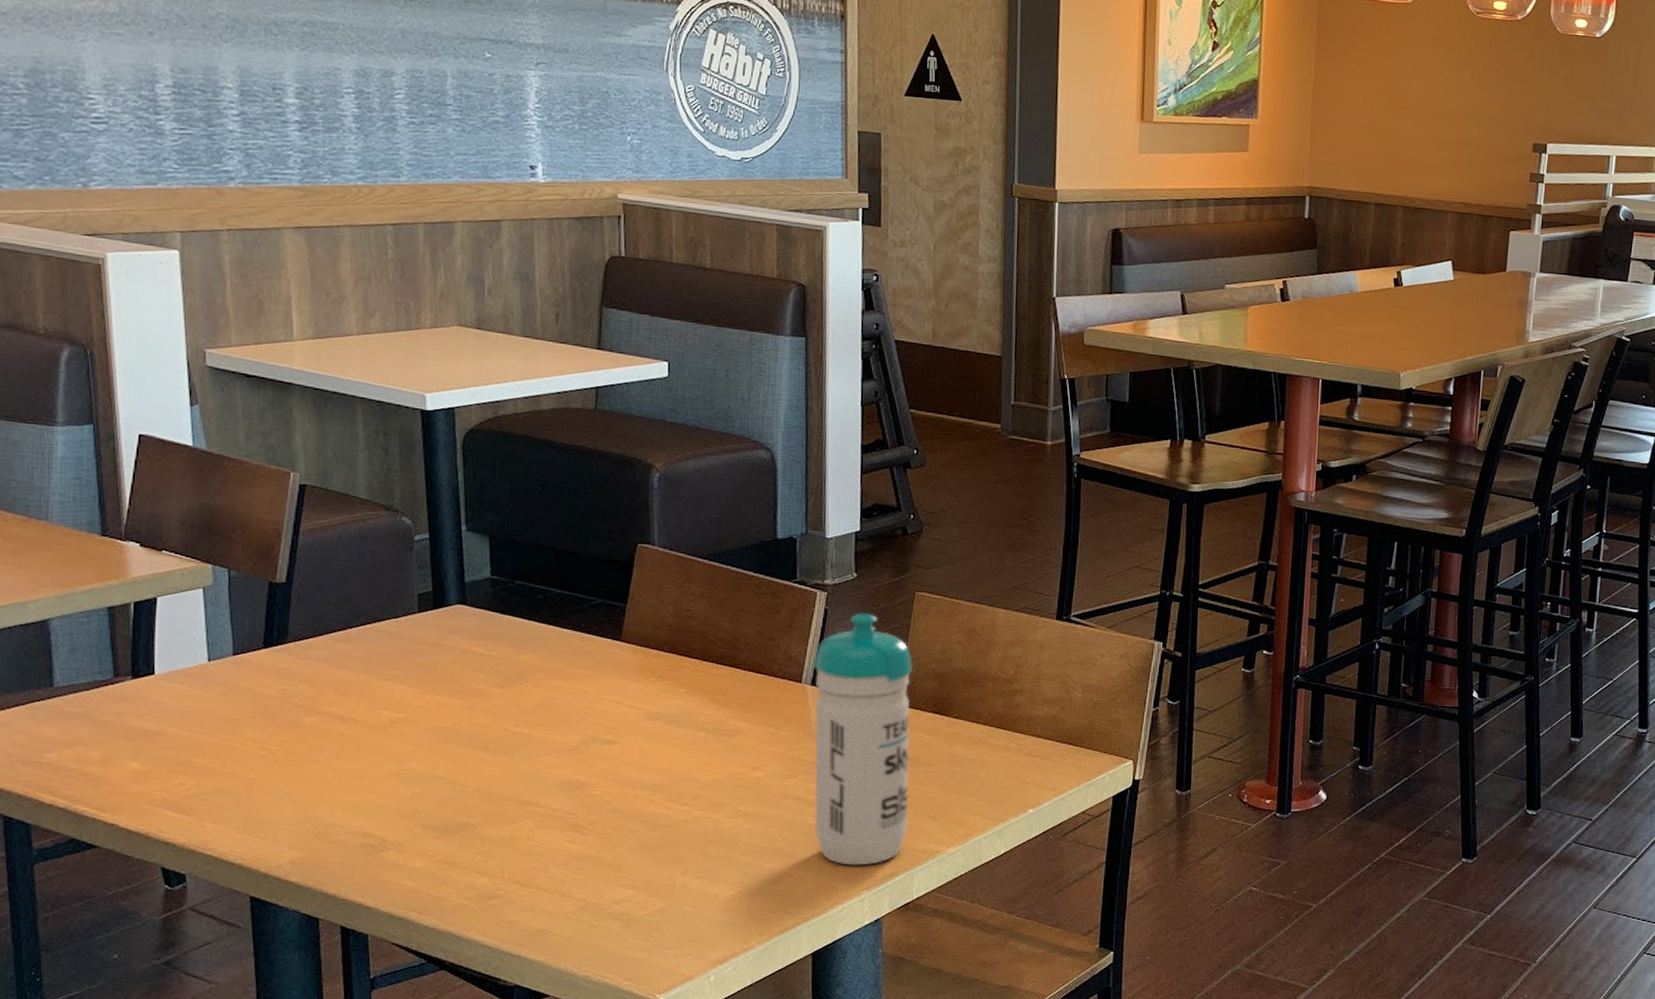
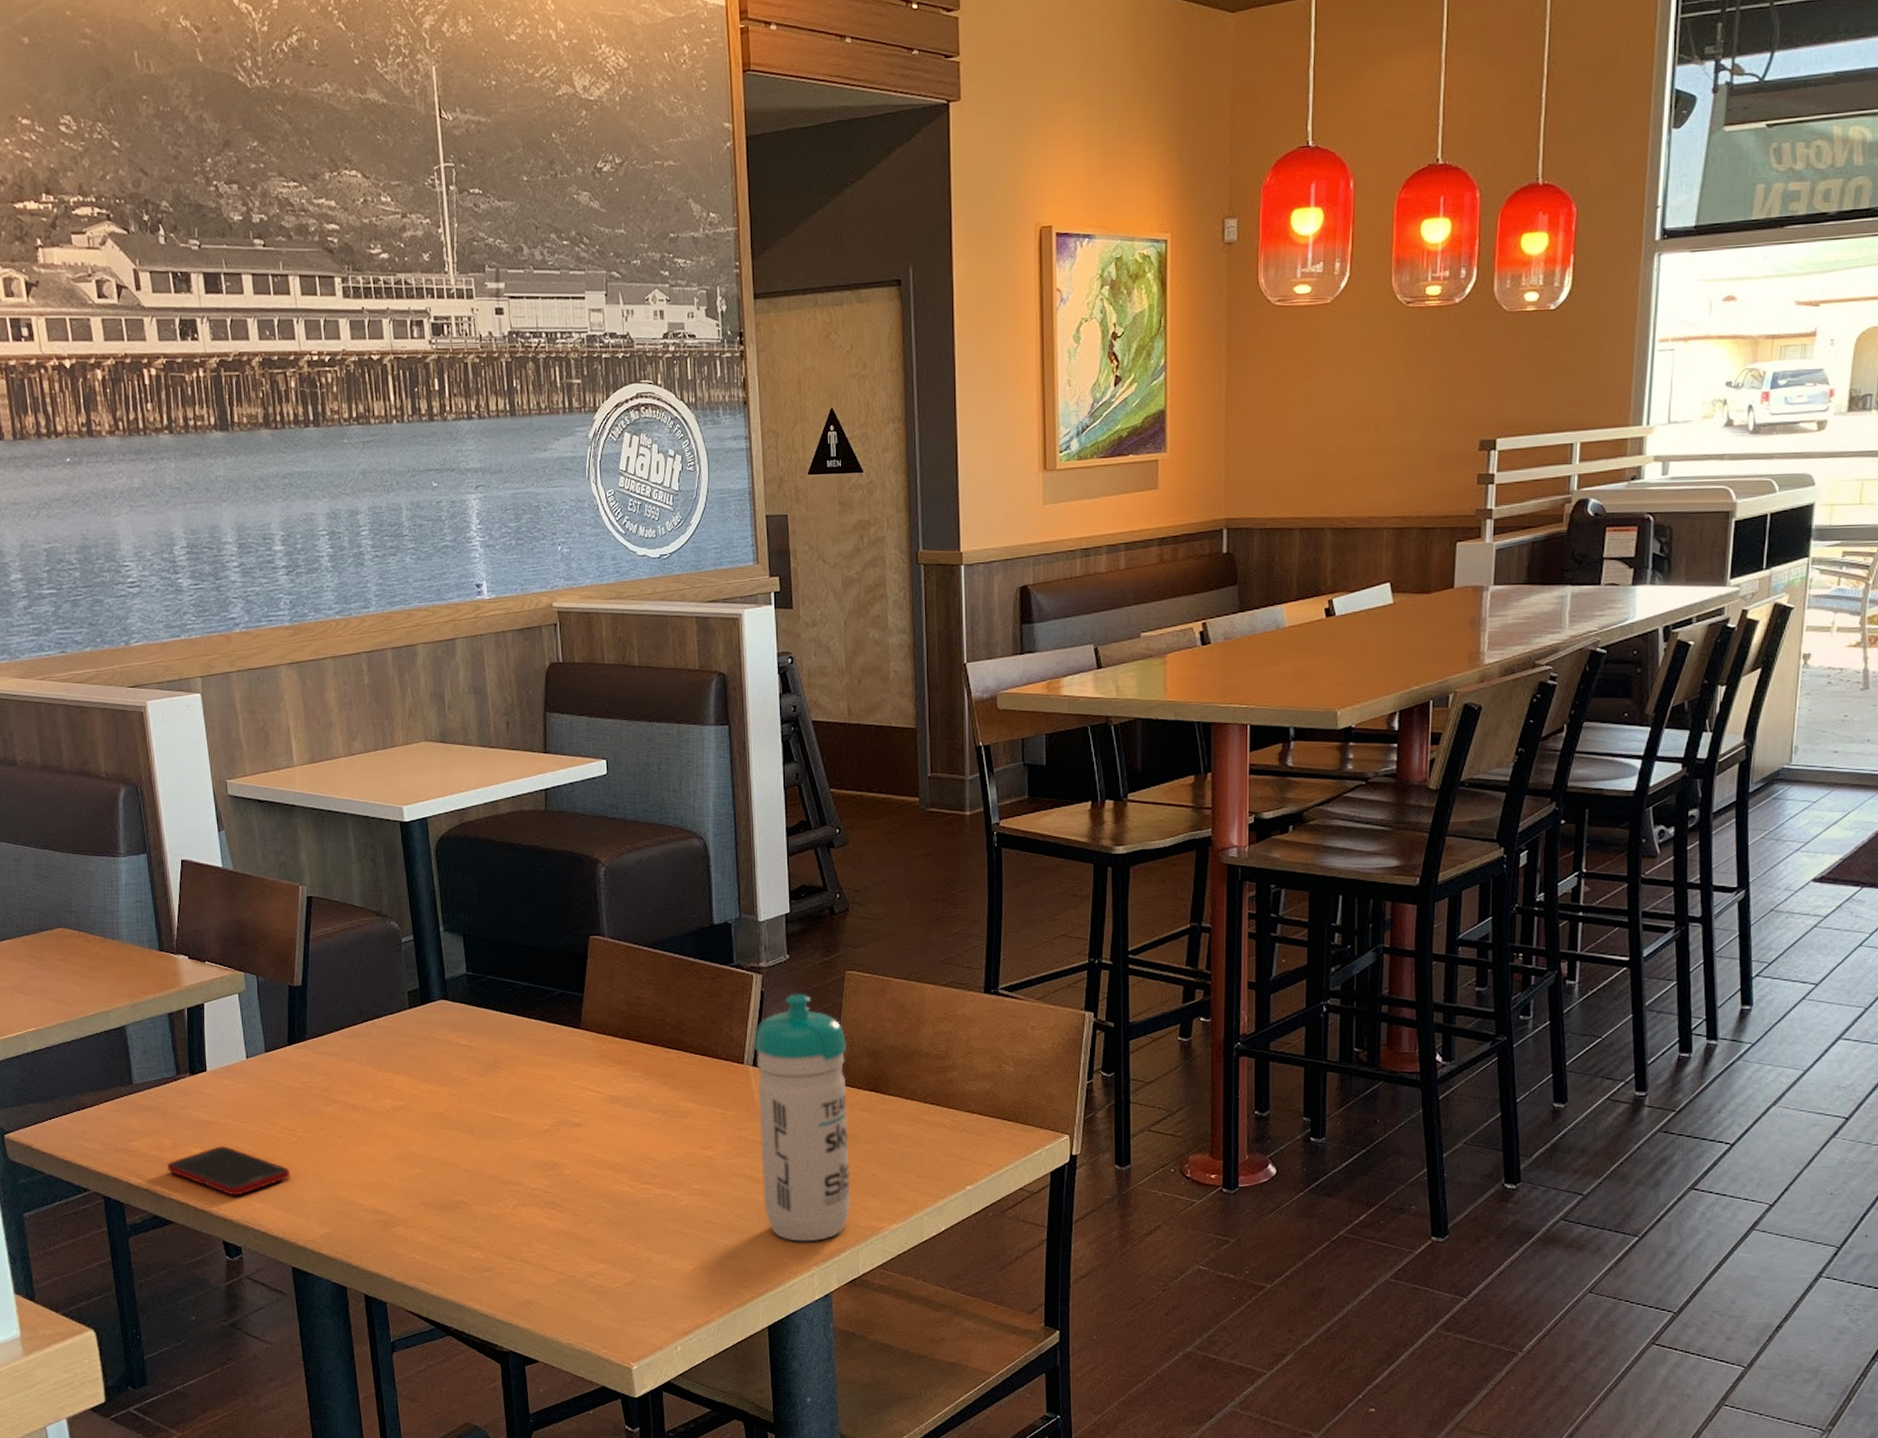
cell phone: none [94,760,256,816] -> present [168,1146,291,1196]

